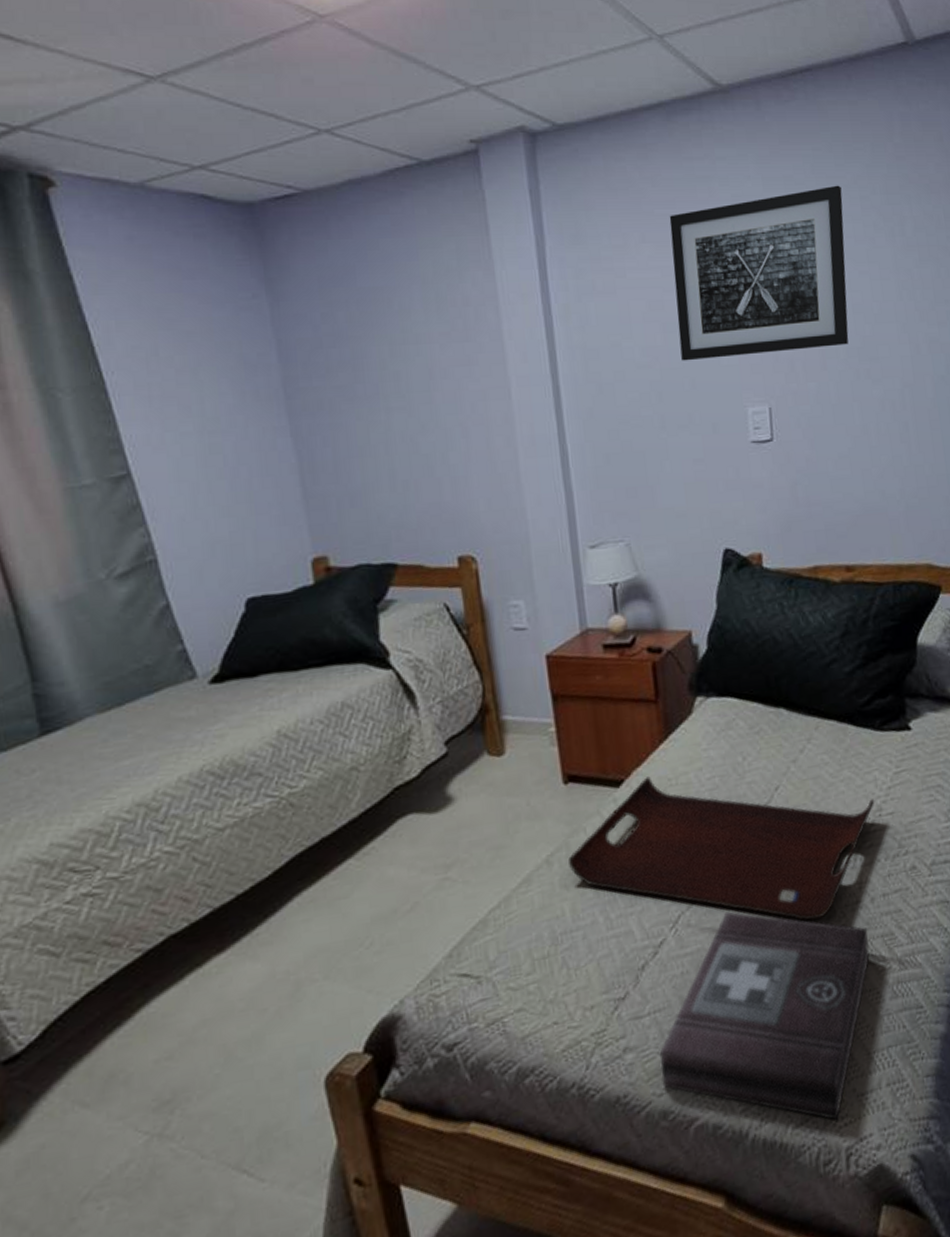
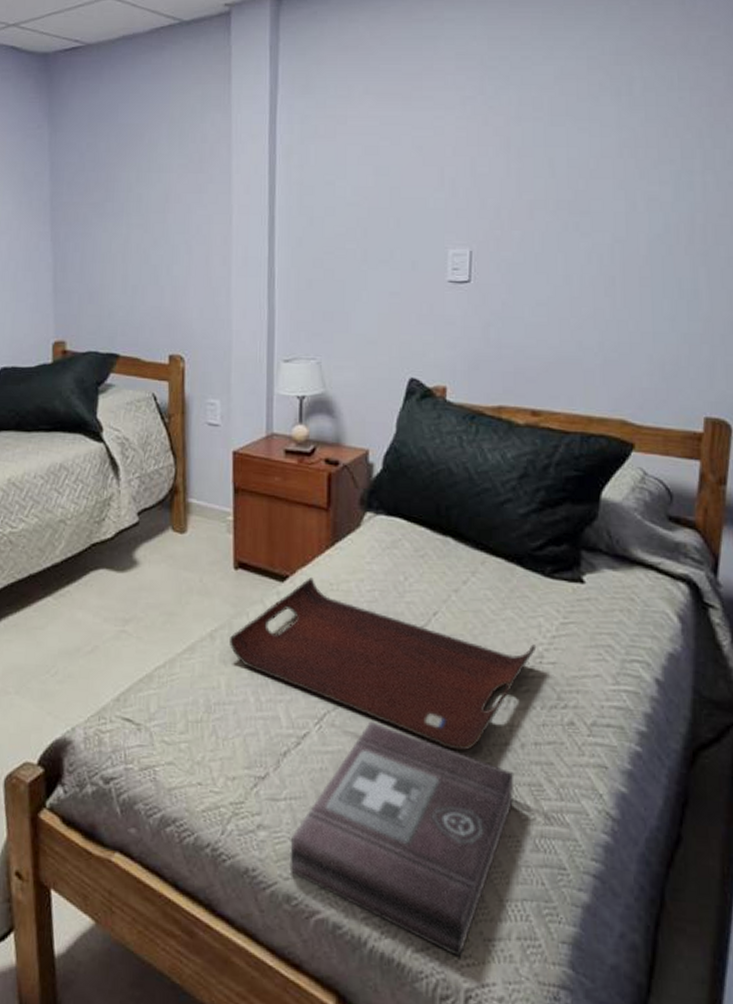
wall art: present [669,185,849,361] -> none [390,45,569,202]

